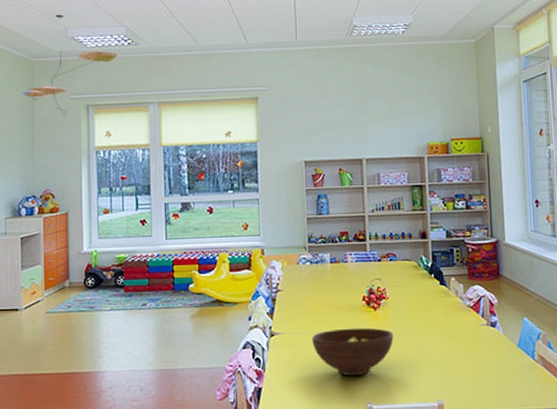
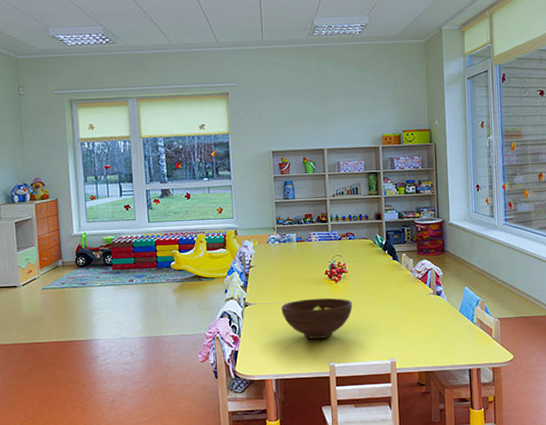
ceiling mobile: present [23,14,118,116] -> none [9,13,97,110]

